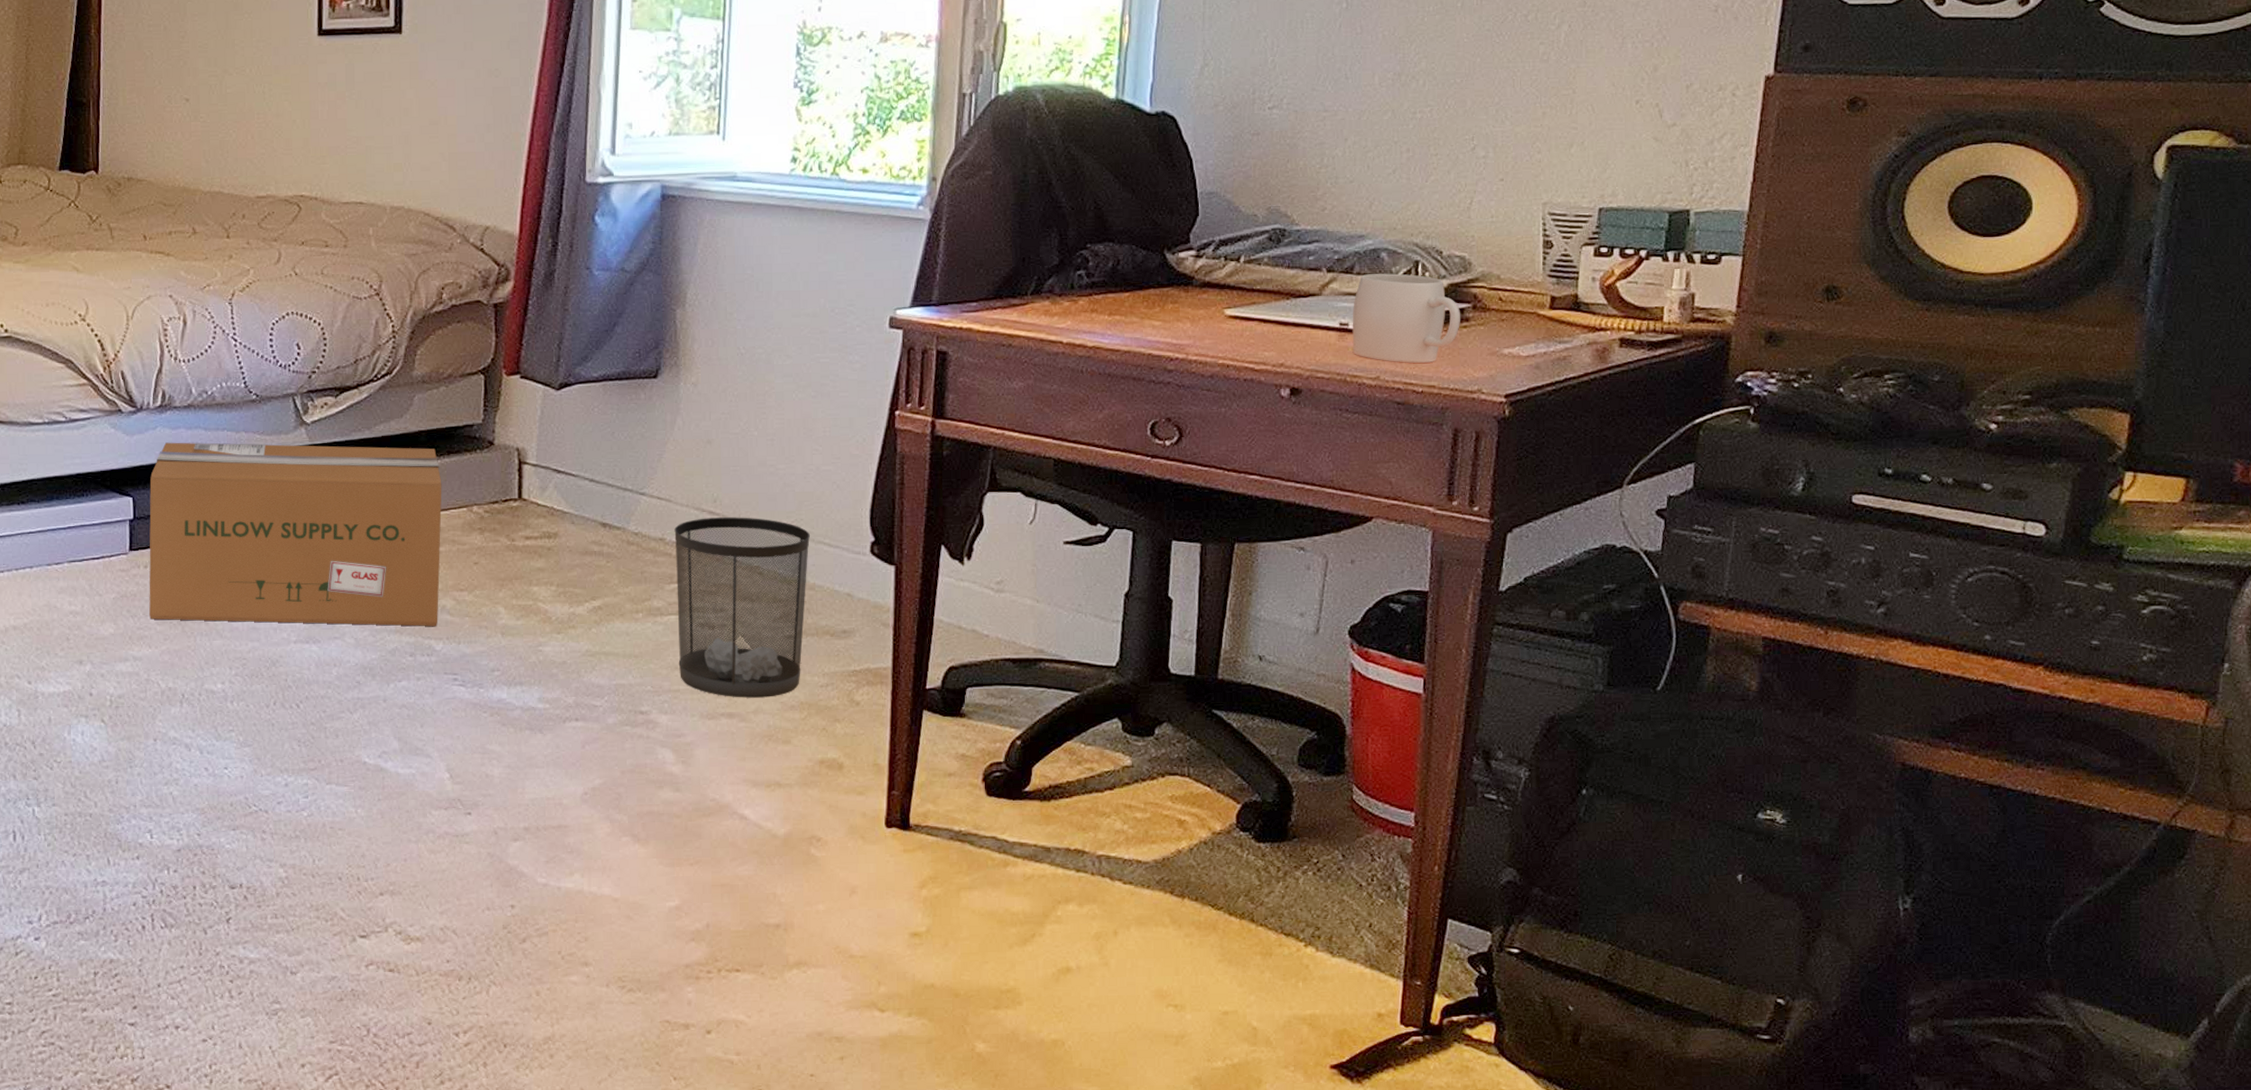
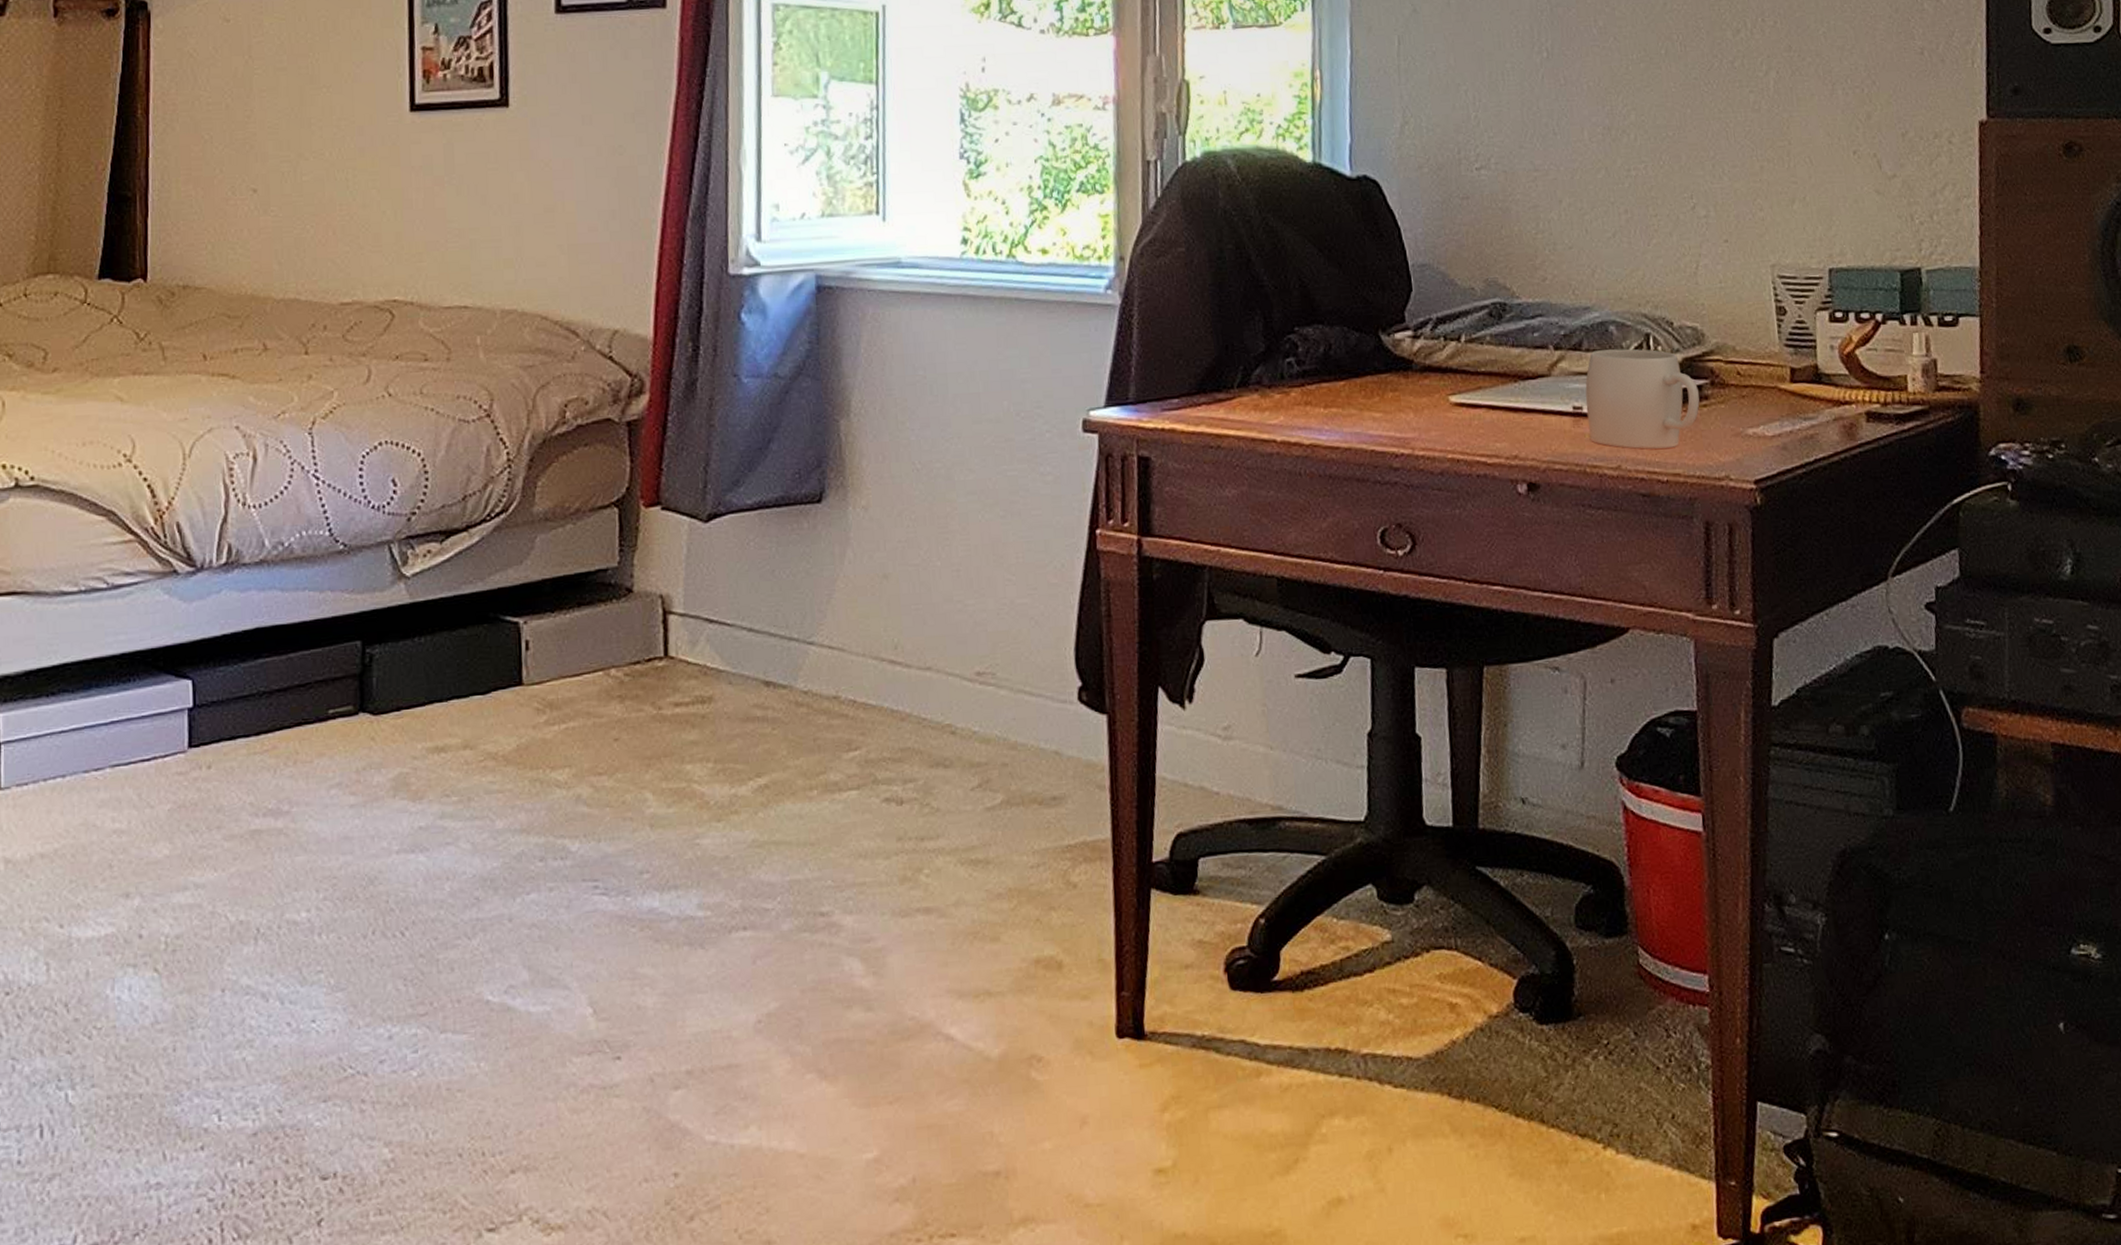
box: present [149,442,442,626] -> none [213,600,573,834]
waste bin: present [674,517,811,698] -> none [850,665,1009,888]

